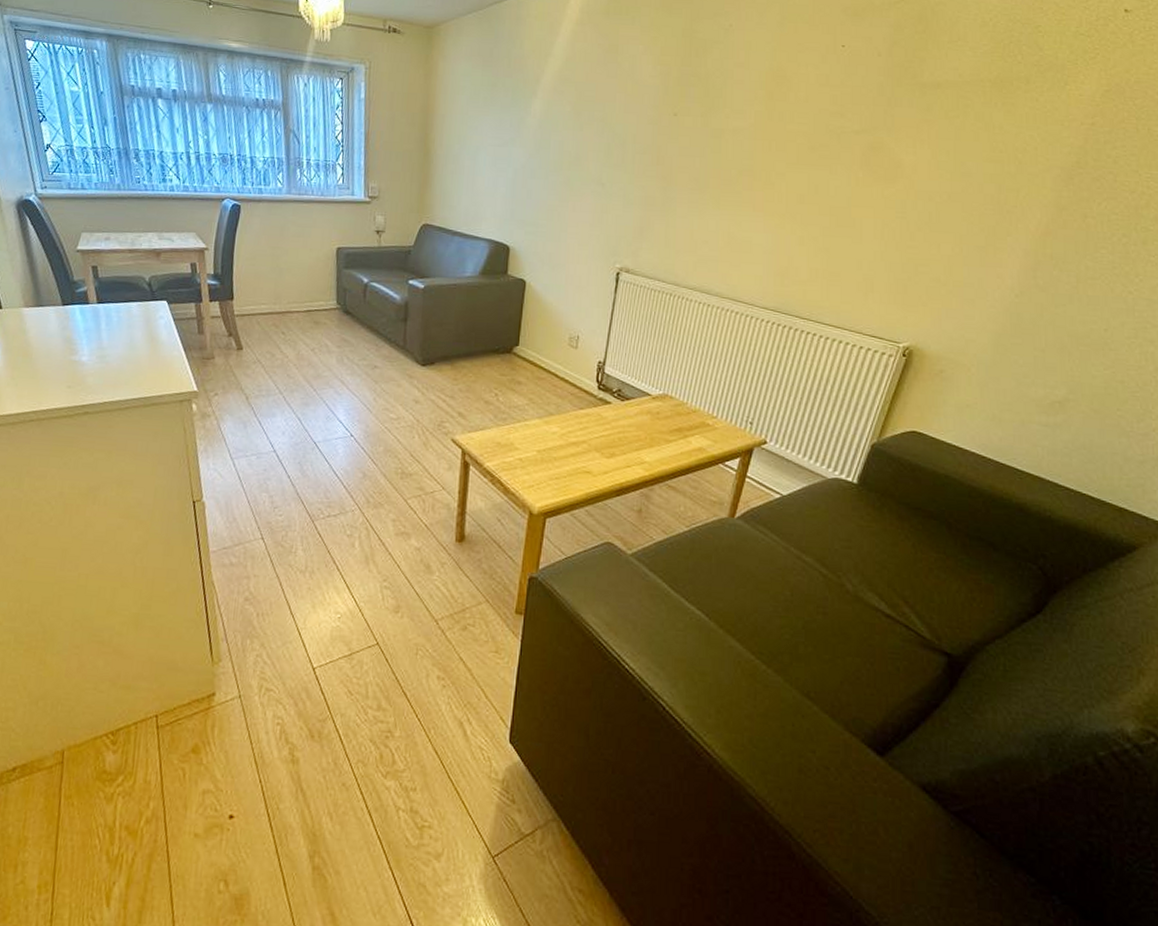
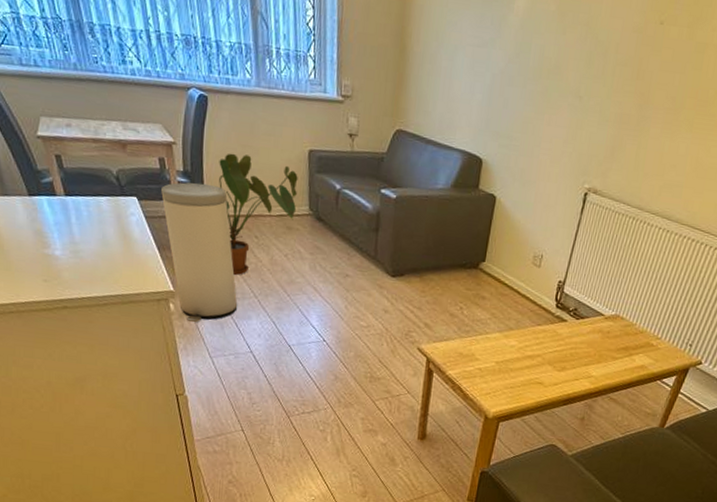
pedal bin: none [191,284,262,422] -> present [161,182,238,322]
house plant: none [248,255,326,372] -> present [219,153,298,275]

